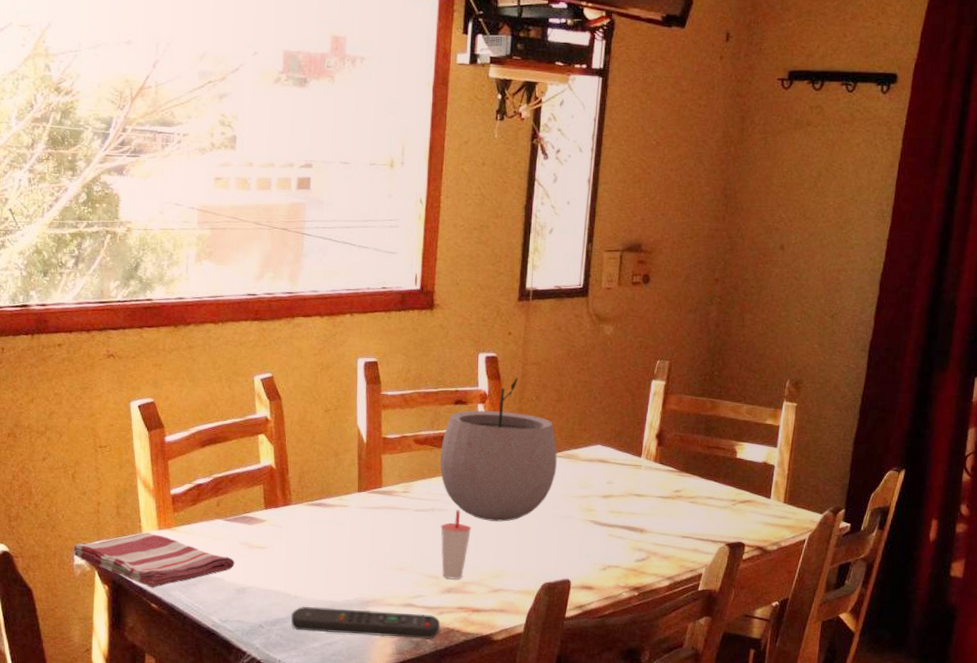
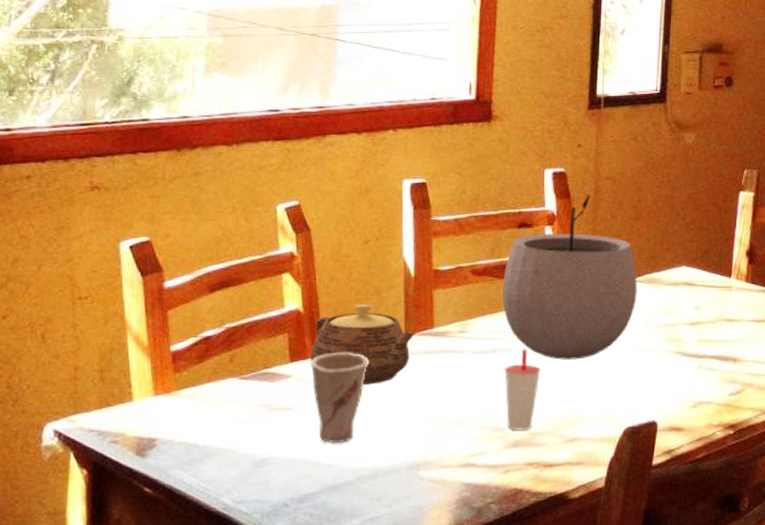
dish towel: present [73,532,235,588] -> none [41,399,252,468]
cup: none [280,503,329,579] -> present [310,352,370,443]
teapot: none [281,464,367,532] -> present [310,304,415,385]
remote control: present [291,606,441,639] -> none [324,474,506,506]

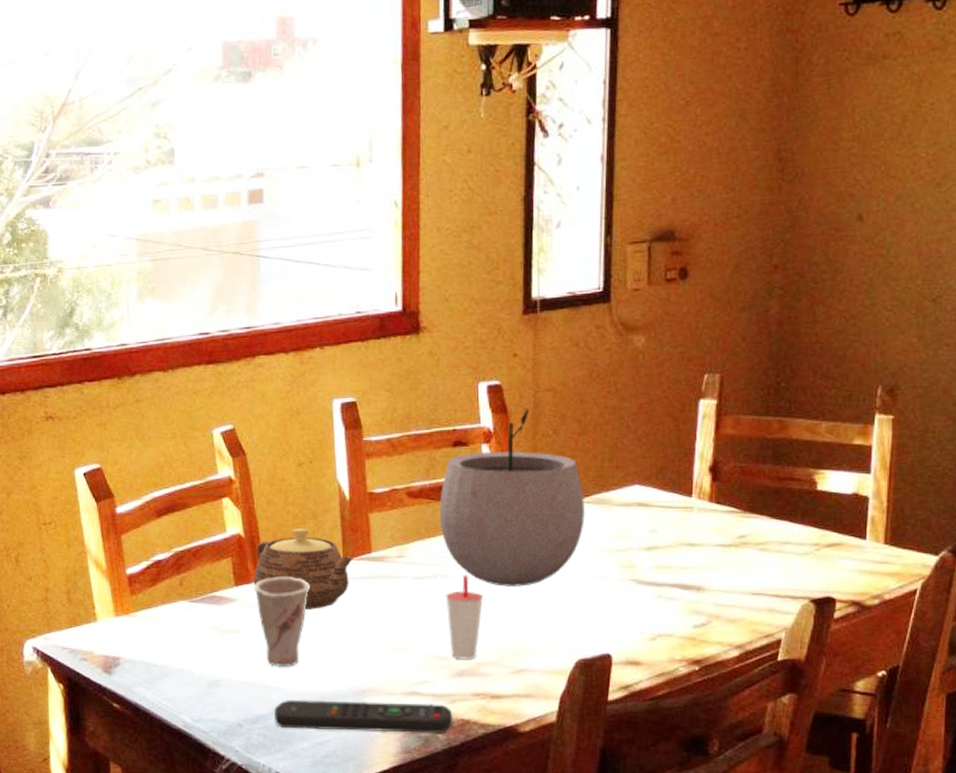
remote control: none [324,474,506,506] -> present [274,699,453,733]

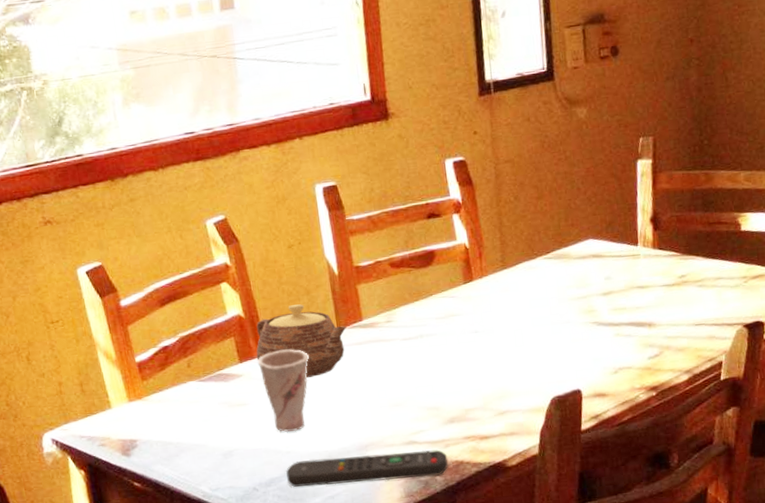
plant pot: present [439,409,585,587] -> none [419,179,548,340]
cup: present [445,575,484,659] -> none [432,332,466,408]

